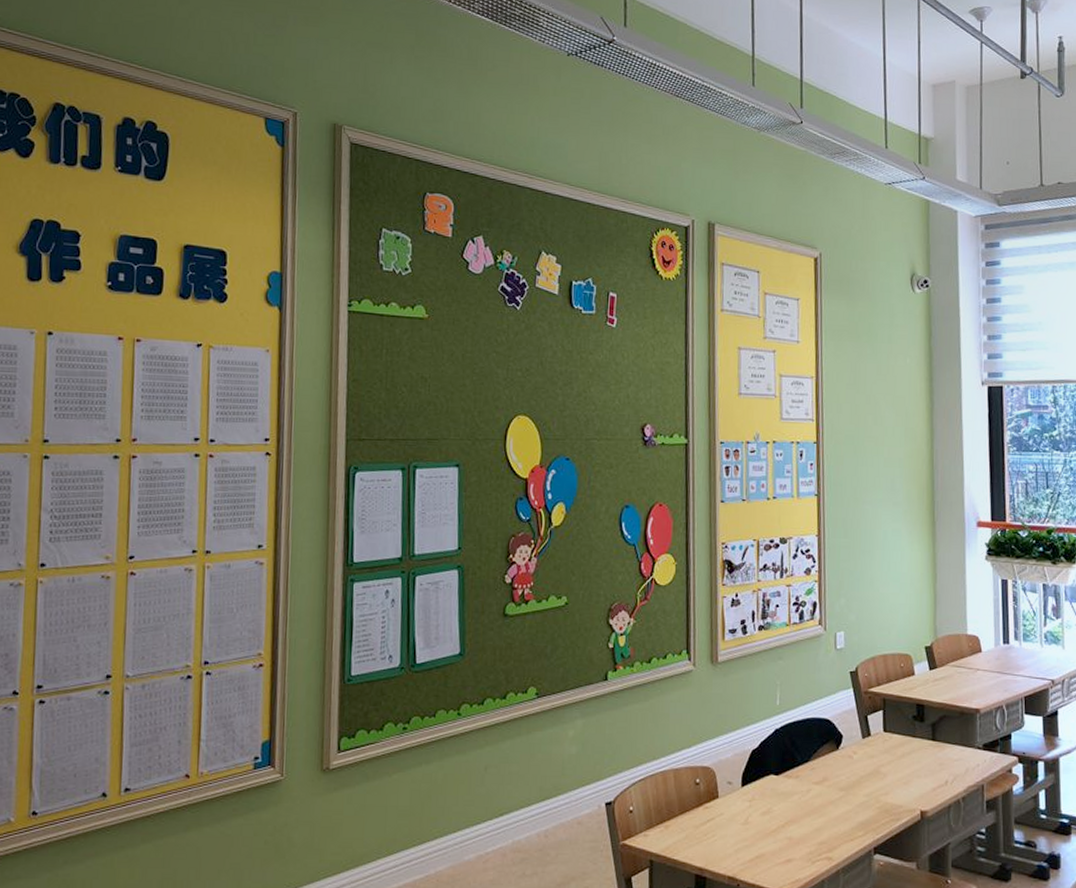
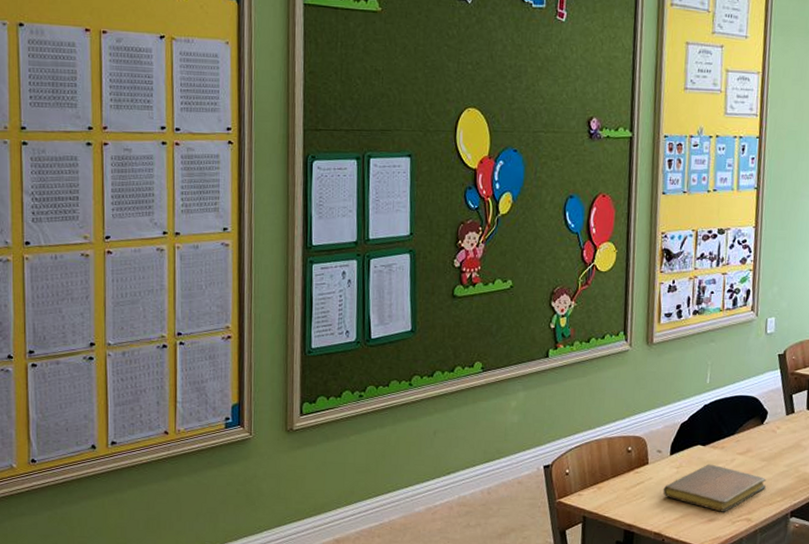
notebook: none [735,796,846,851] -> present [663,464,767,512]

